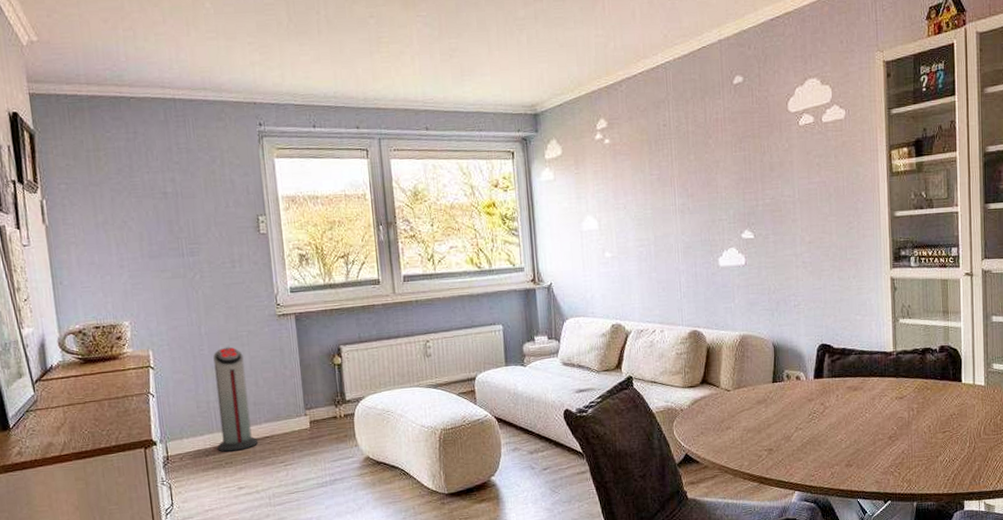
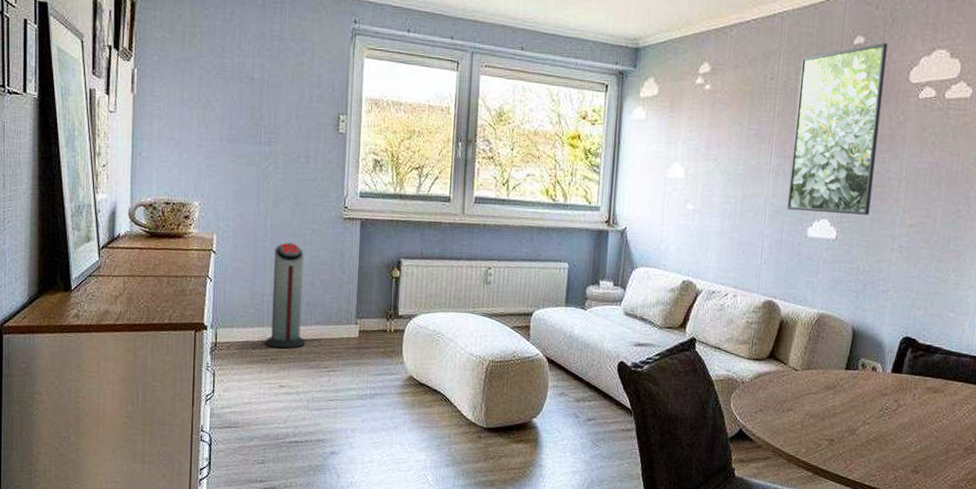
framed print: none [688,78,772,245] -> present [786,42,888,215]

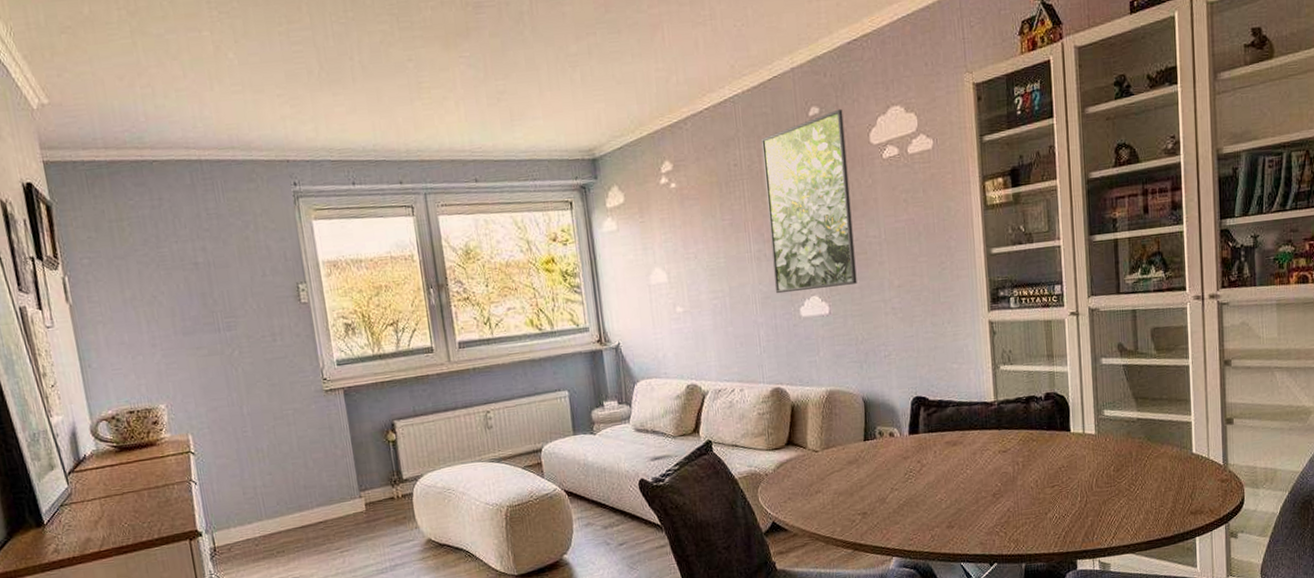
air purifier: present [265,242,306,349] -> none [257,427,312,540]

